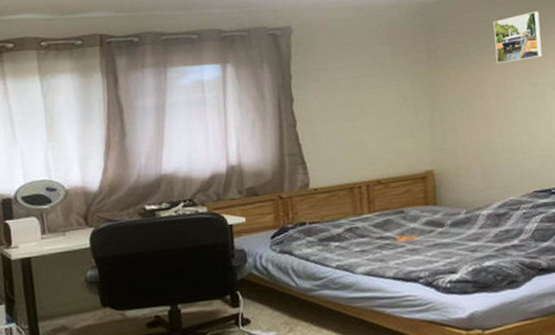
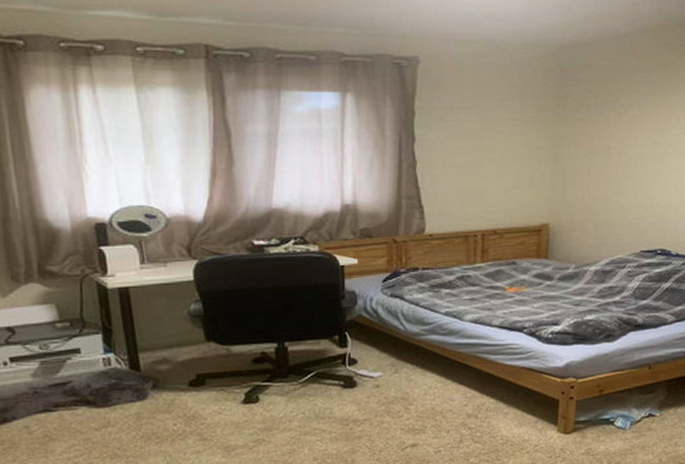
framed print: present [493,11,542,64] -> none [624,65,672,119]

